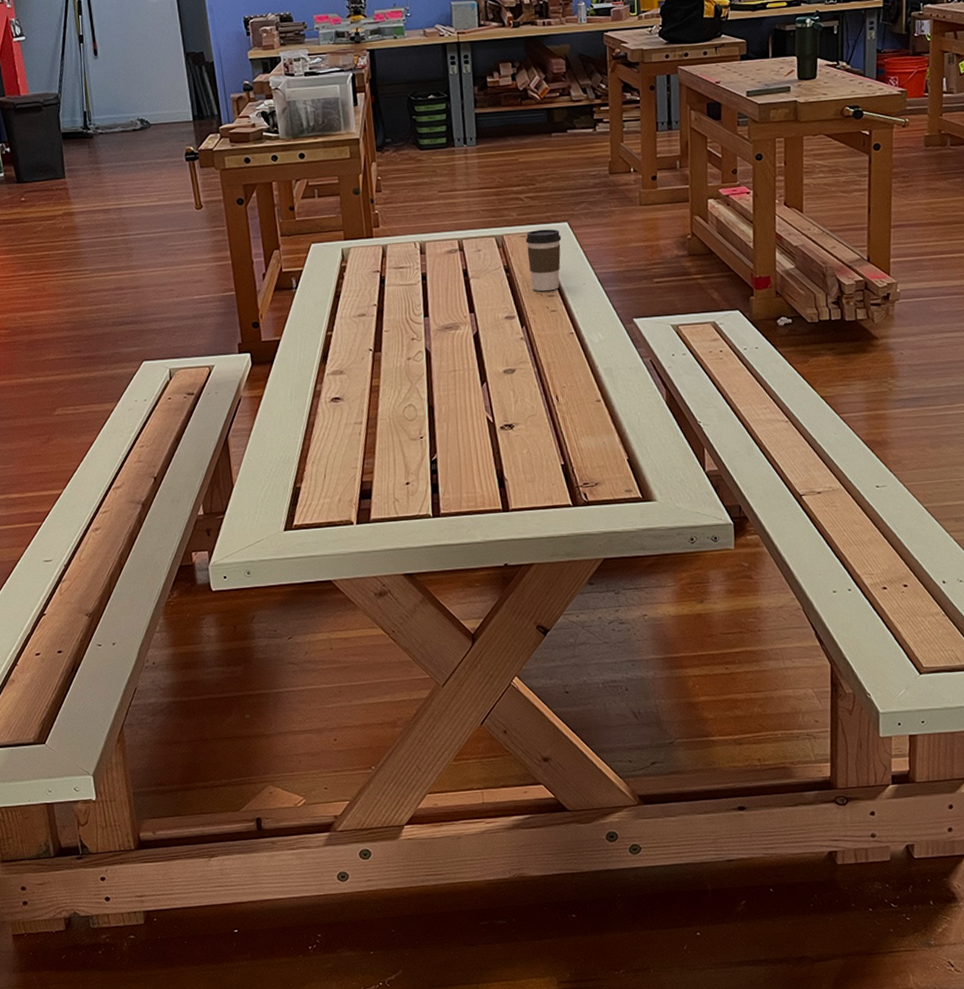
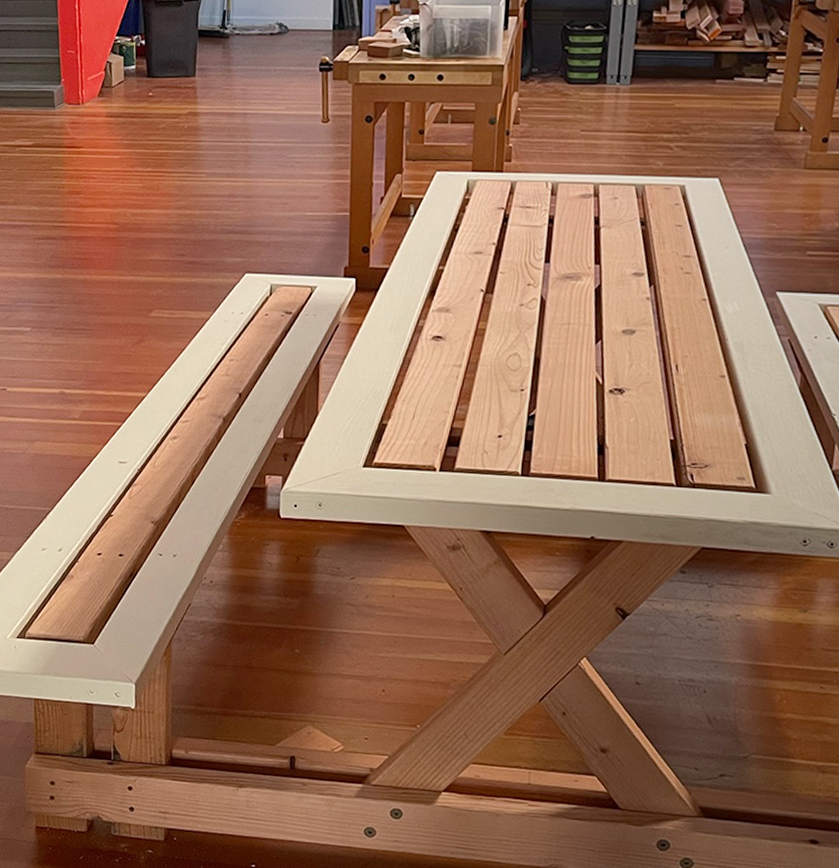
coffee cup: present [525,229,561,292] -> none [668,183,709,251]

